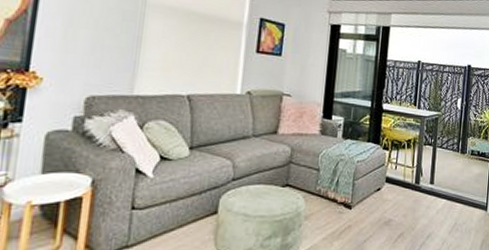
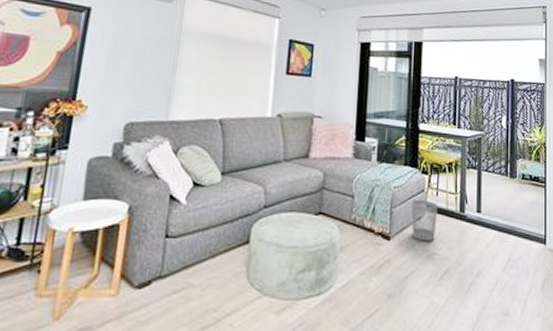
wastebasket: none [371,173,396,209] -> present [411,200,438,241]

